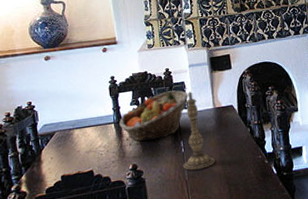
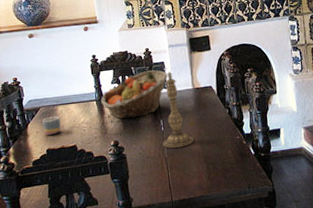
mug: none [57,140,77,162] -> present [42,116,61,136]

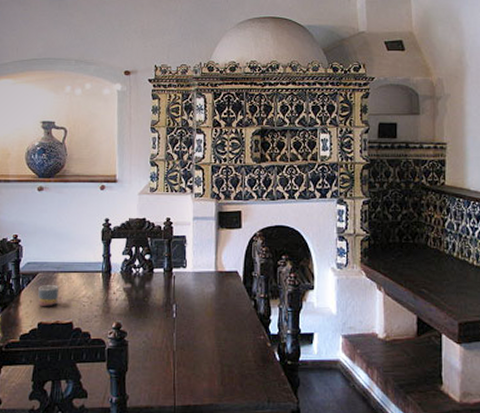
fruit basket: present [101,70,168,119] -> none [108,244,188,298]
candlestick: present [163,72,194,149] -> none [172,248,210,341]

